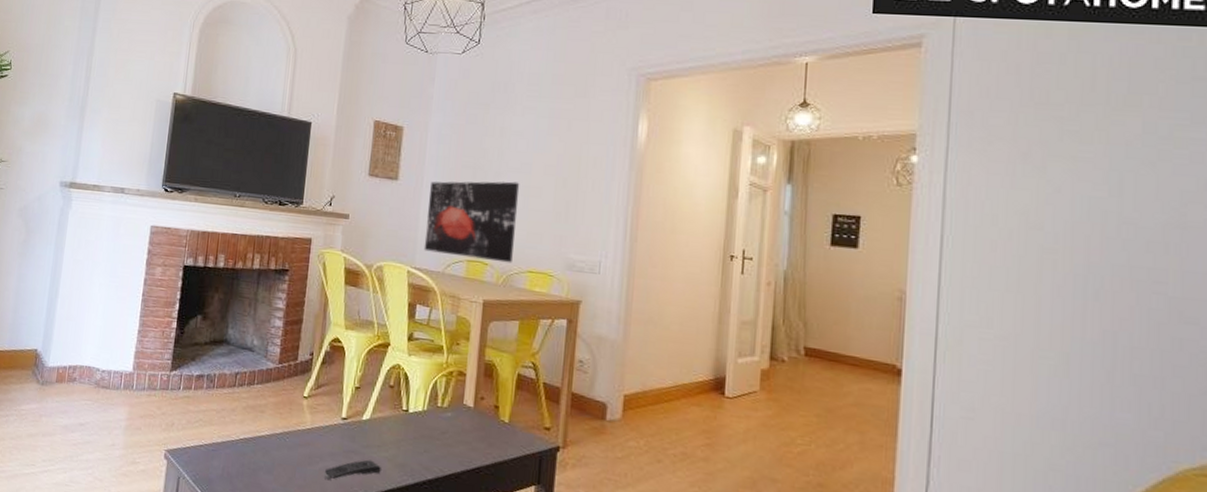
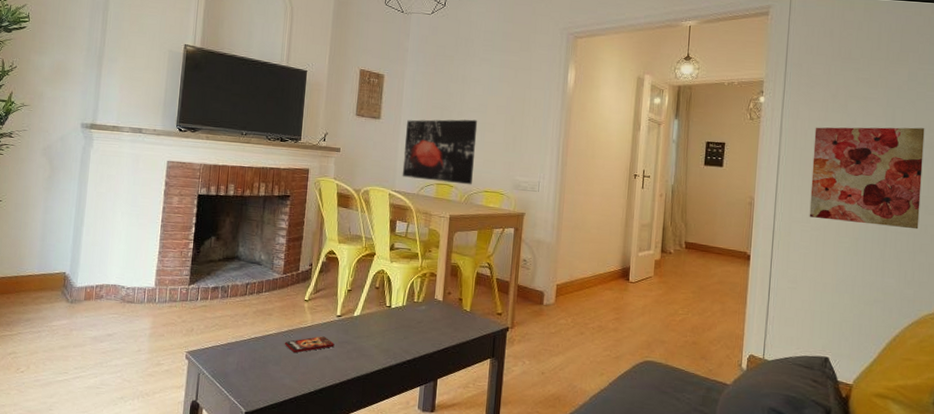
smartphone: none [279,441,339,461] -> present [285,336,335,353]
remote control: present [323,459,381,480] -> none [323,348,370,366]
wall art: none [990,196,1173,345] -> present [809,127,925,230]

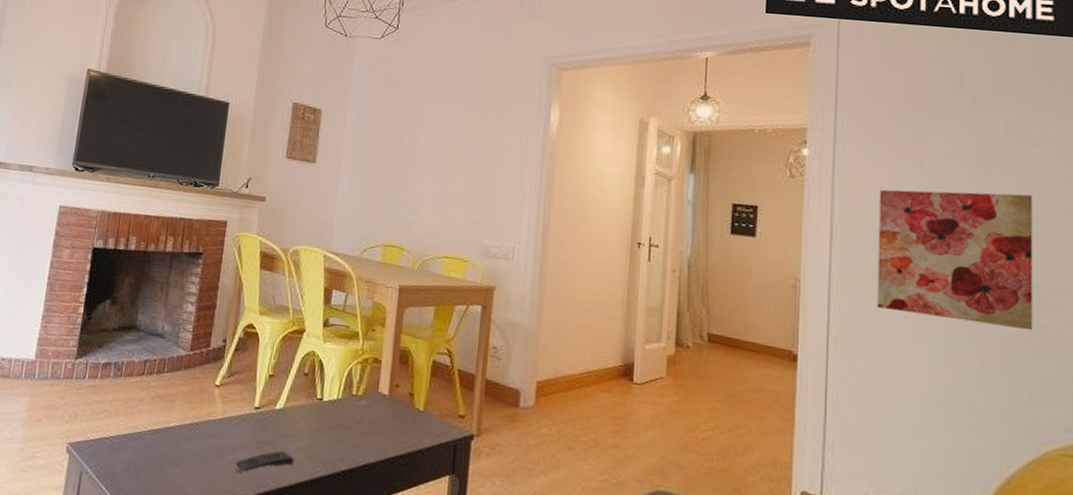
smartphone: present [285,336,335,353] -> none [188,432,250,453]
remote control: none [323,348,370,366] -> present [234,451,294,472]
wall art: present [402,119,478,185] -> none [340,165,437,249]

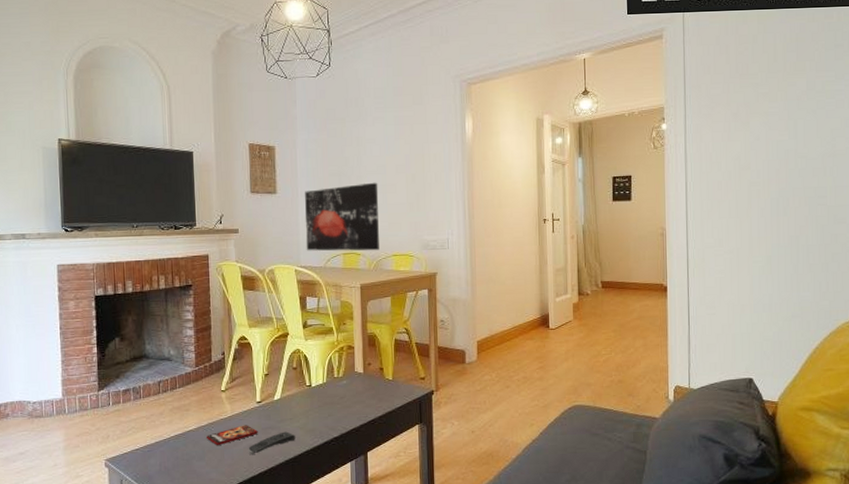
smartphone: none [188,432,250,453] -> present [207,425,258,445]
wall art: none [340,165,437,249] -> present [305,182,379,251]
wall art: present [876,189,1033,331] -> none [719,137,829,241]

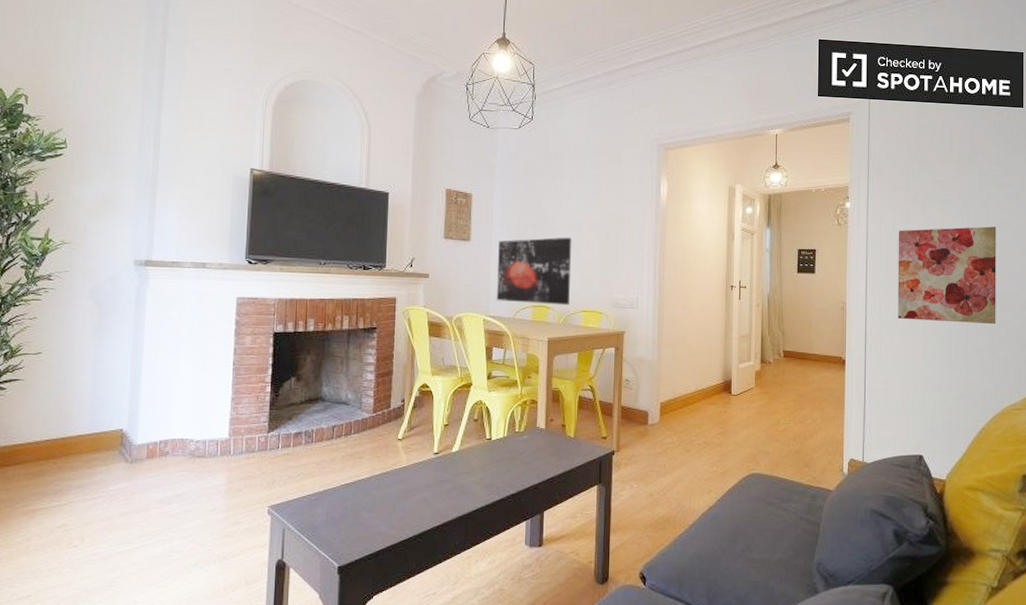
smartphone: present [207,425,258,445] -> none [379,476,433,496]
remote control: present [248,431,295,454] -> none [421,485,471,508]
wall art: none [719,137,829,241] -> present [897,226,996,325]

